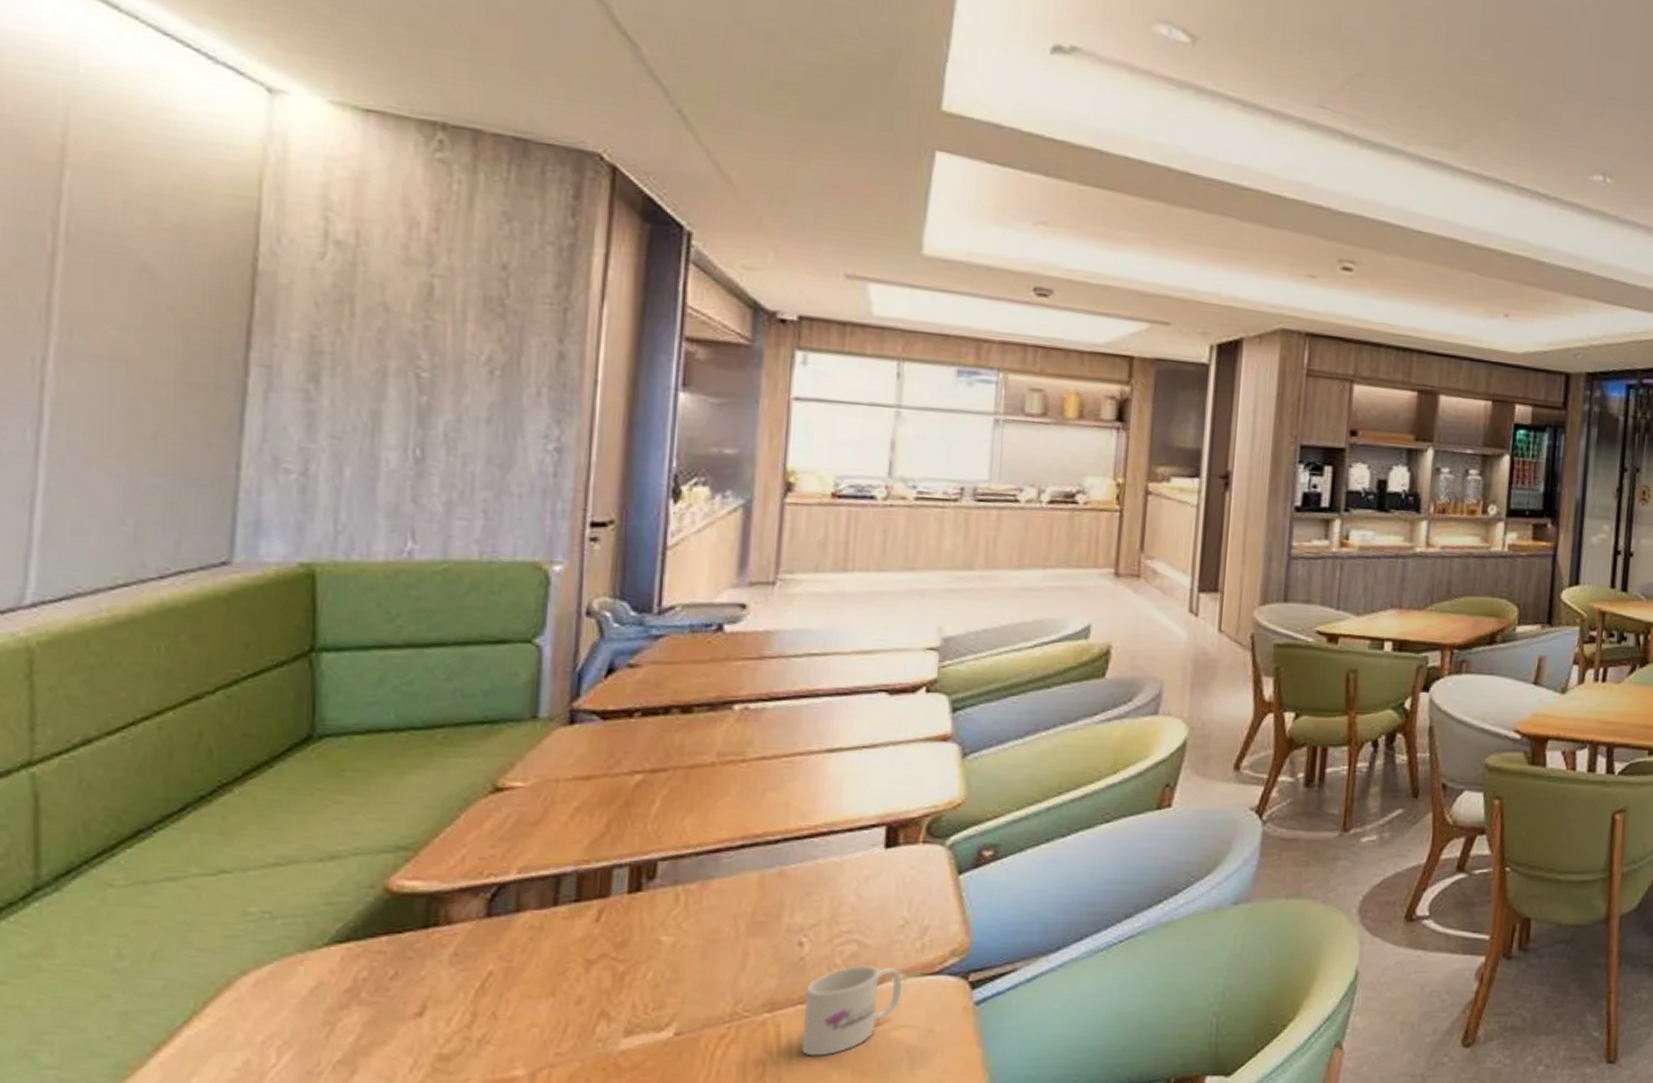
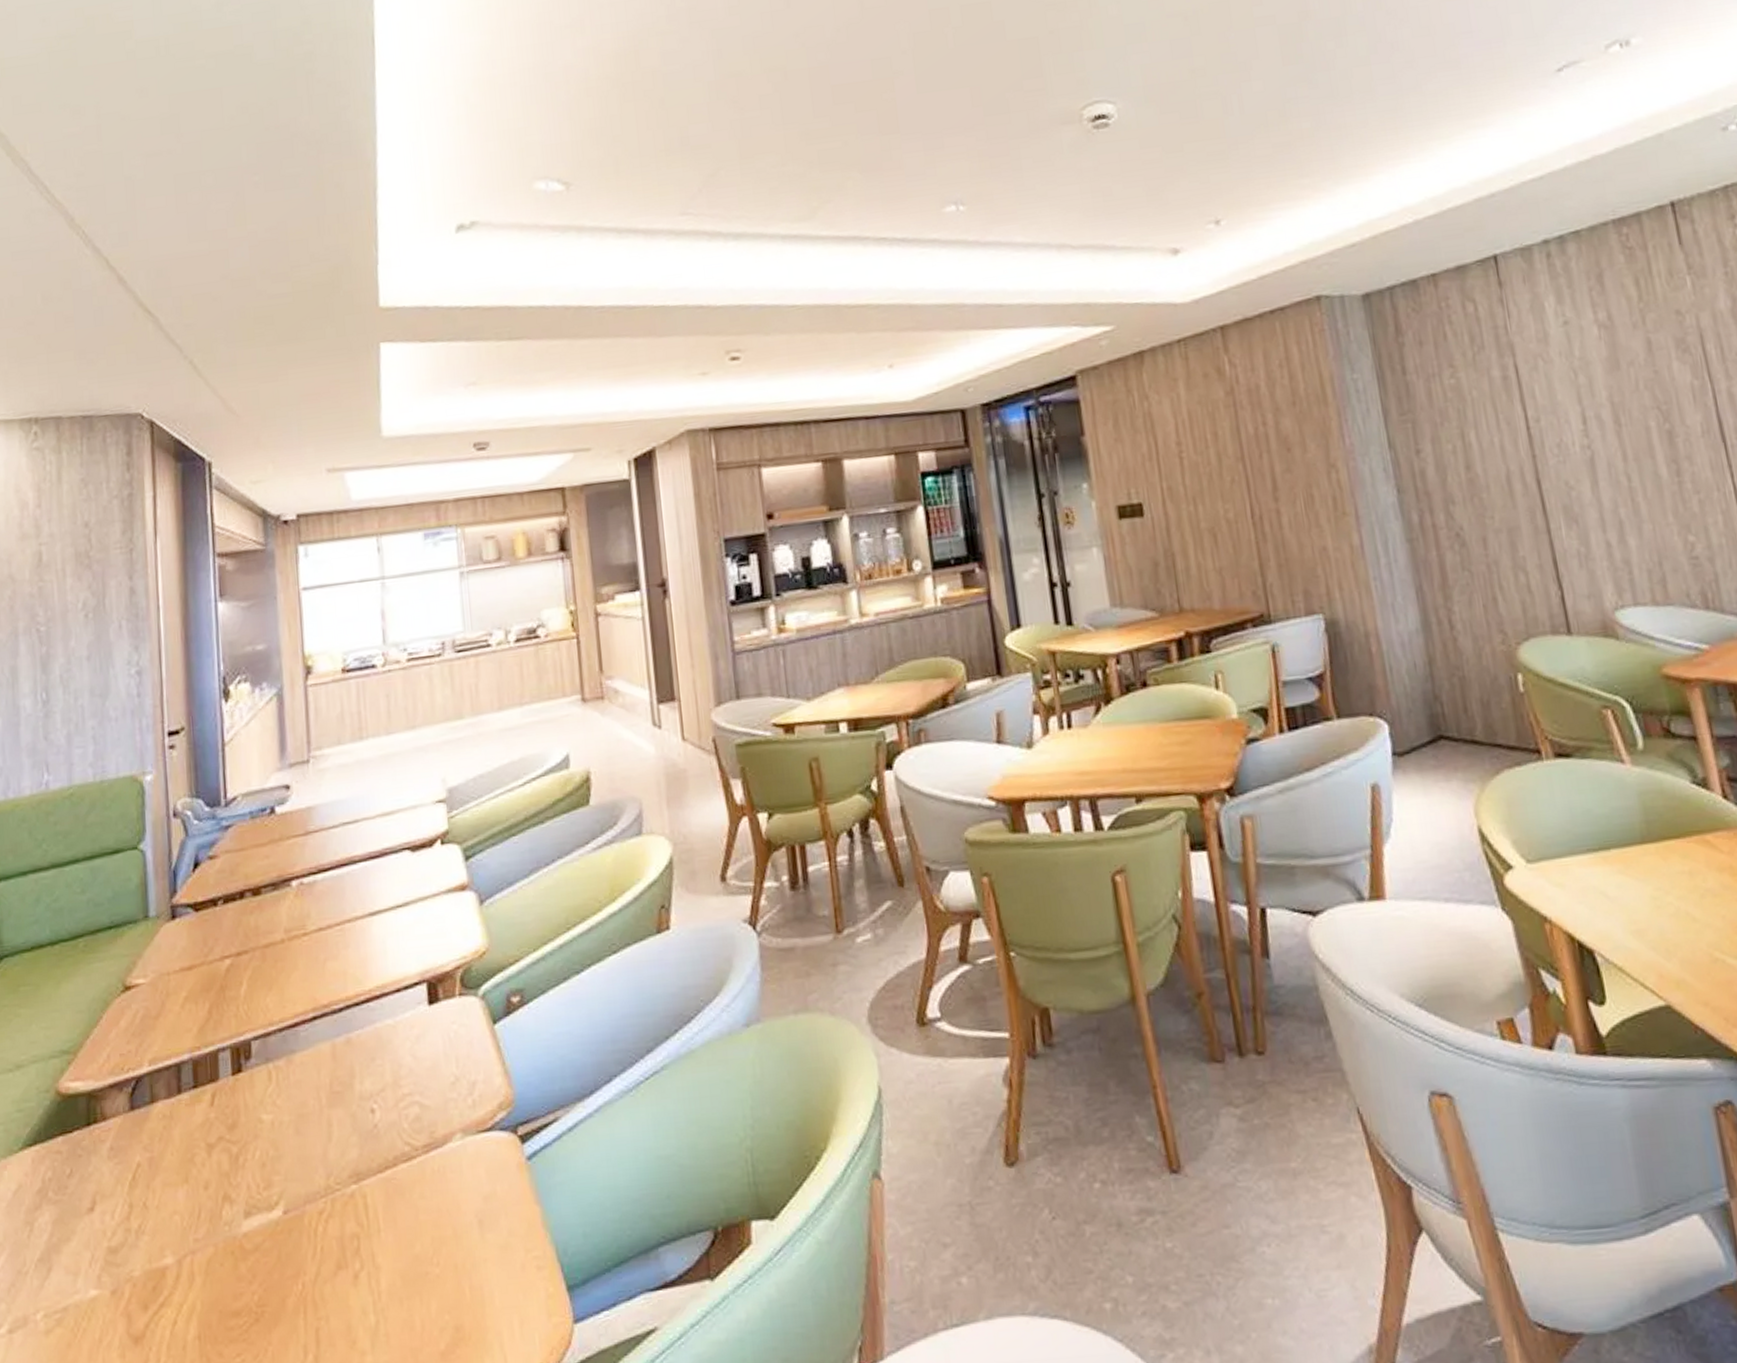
mug: present [801,965,903,1056] -> none [382,1126,462,1227]

